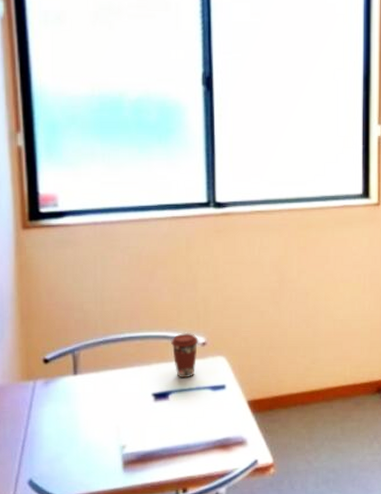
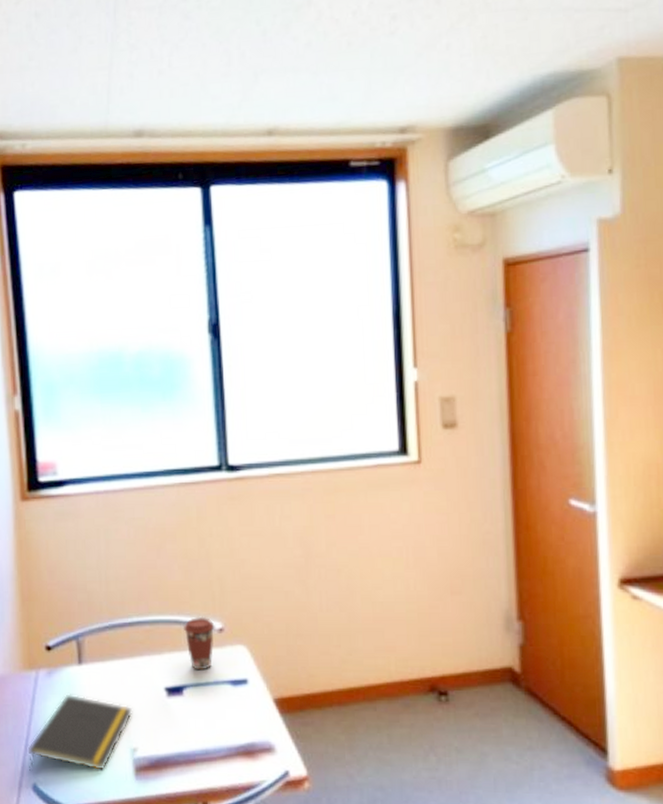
notepad: none [25,400,123,468] -> present [28,694,133,772]

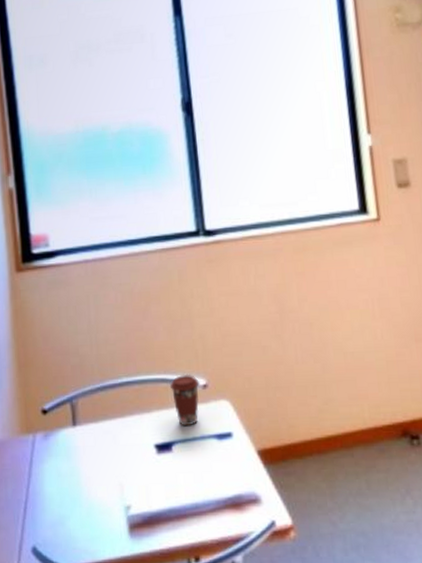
notepad: present [28,694,133,772] -> none [27,455,126,533]

